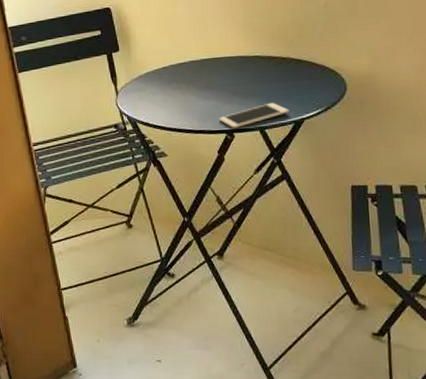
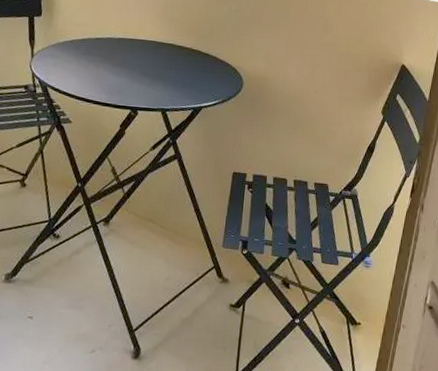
cell phone: present [219,102,290,129] -> none [126,88,191,107]

